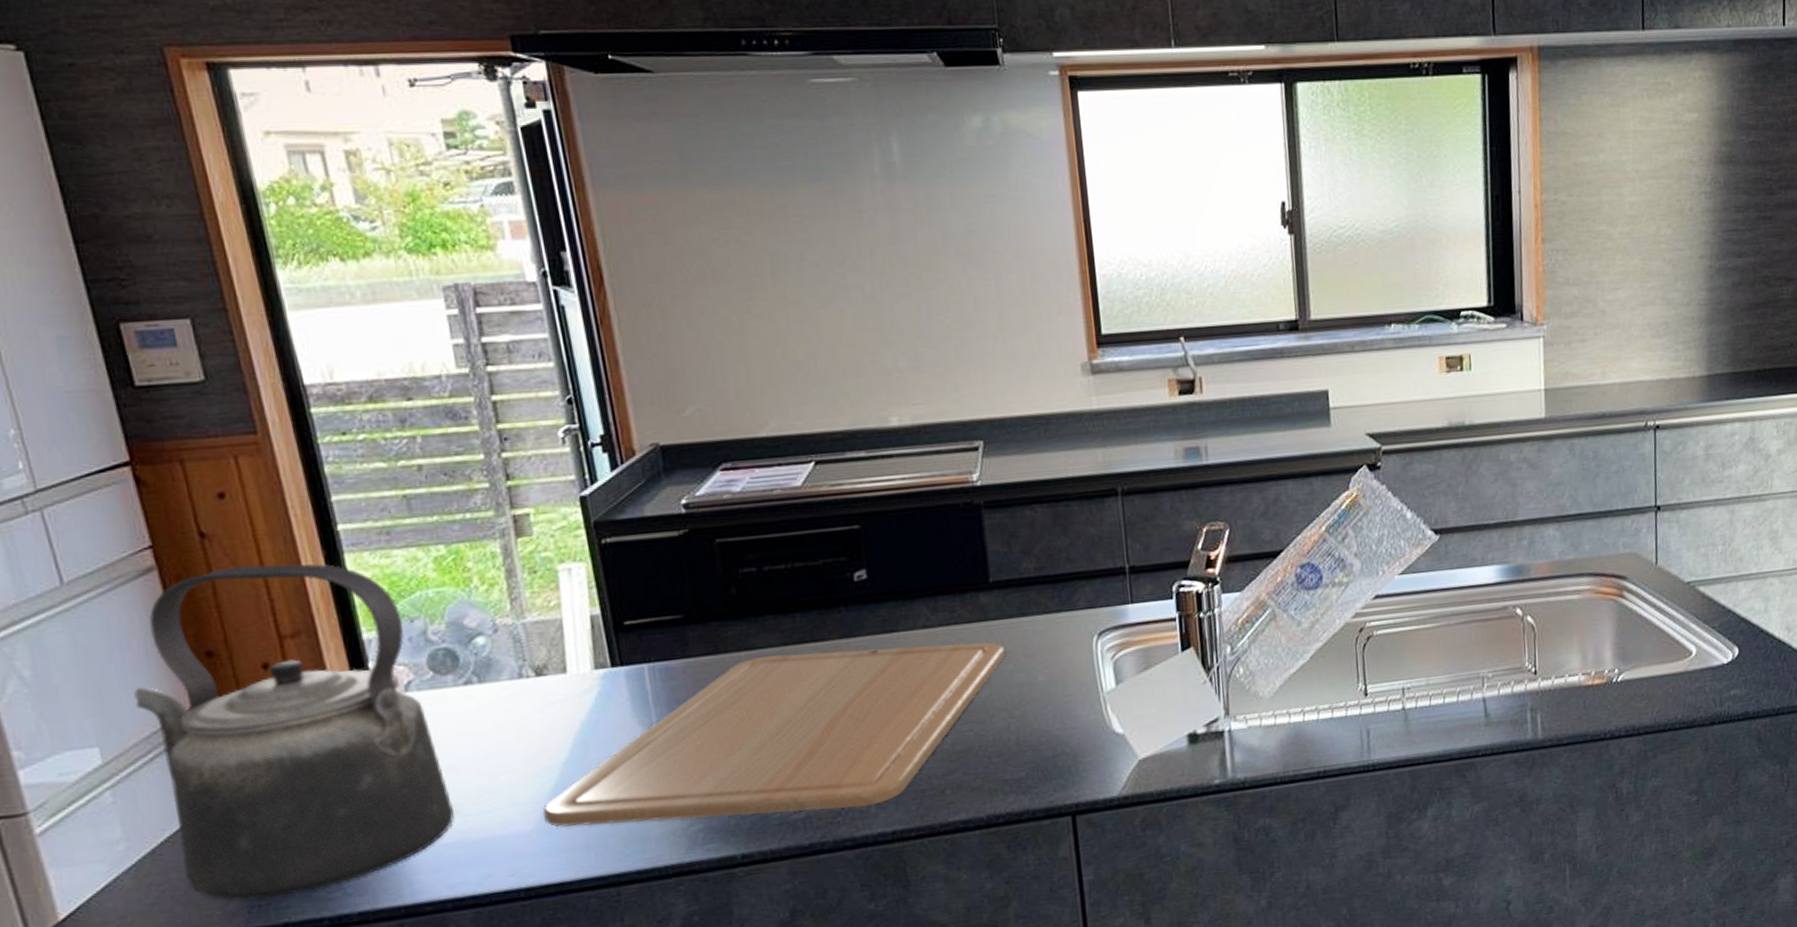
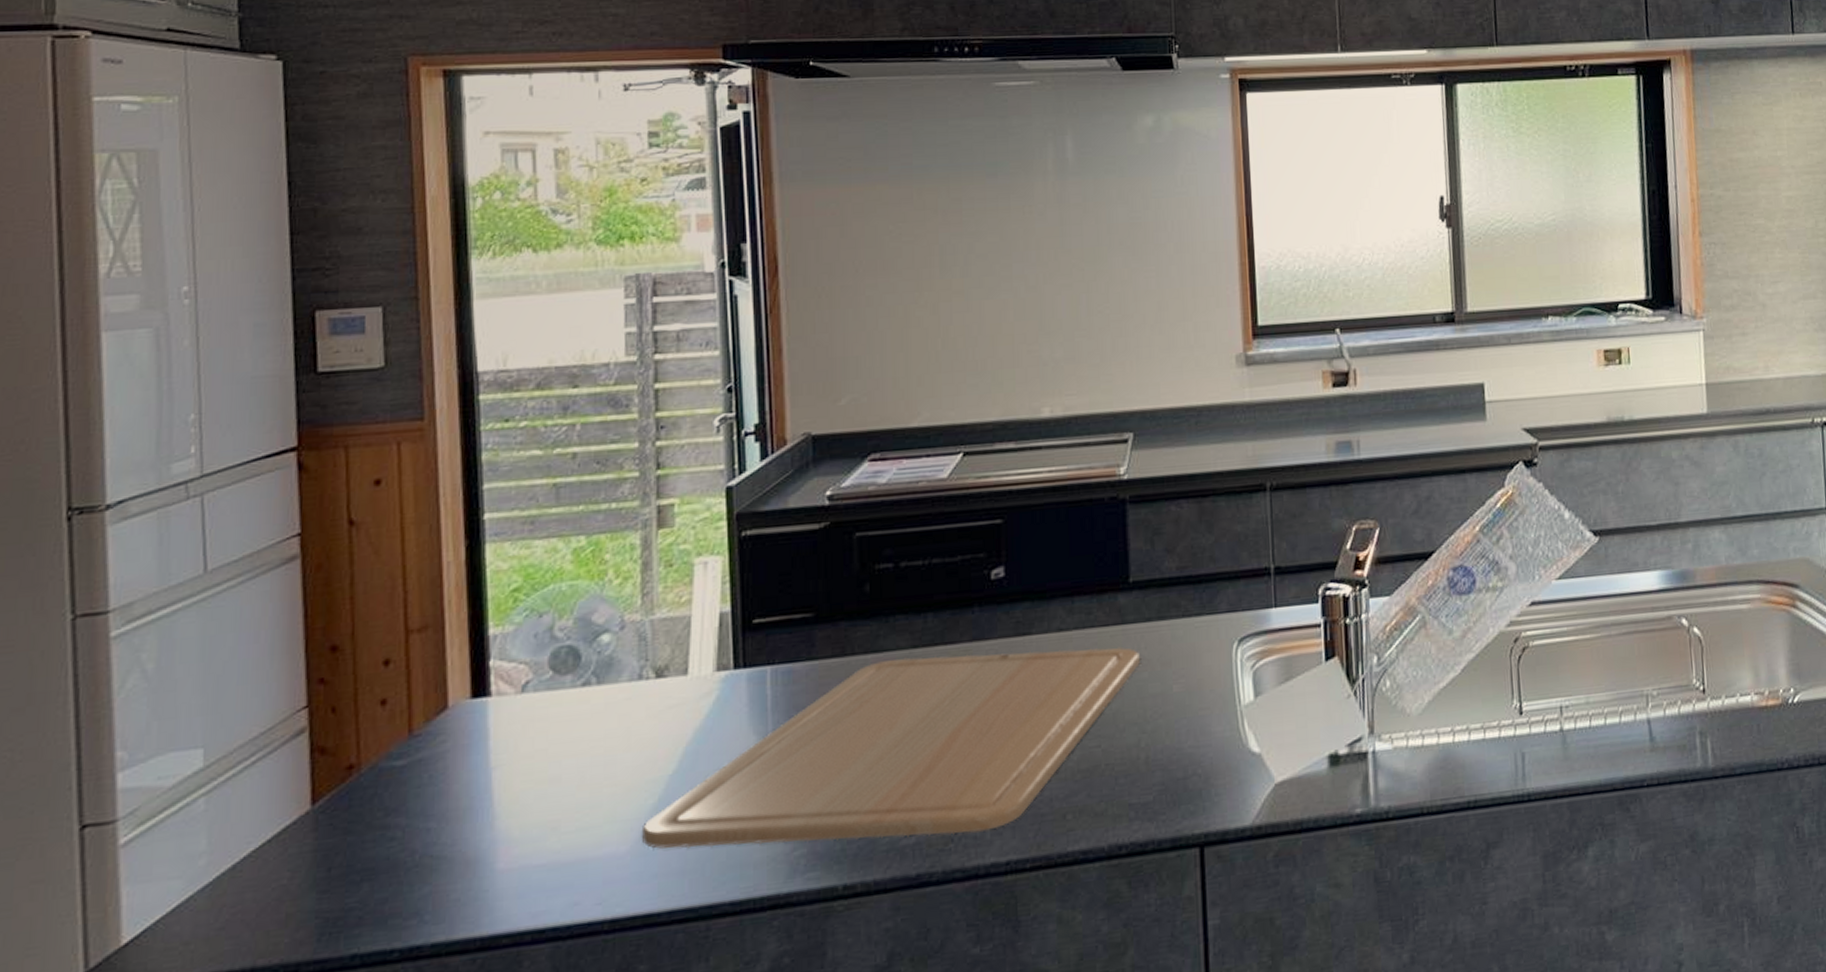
kettle: present [134,563,454,900] -> none [250,553,551,926]

